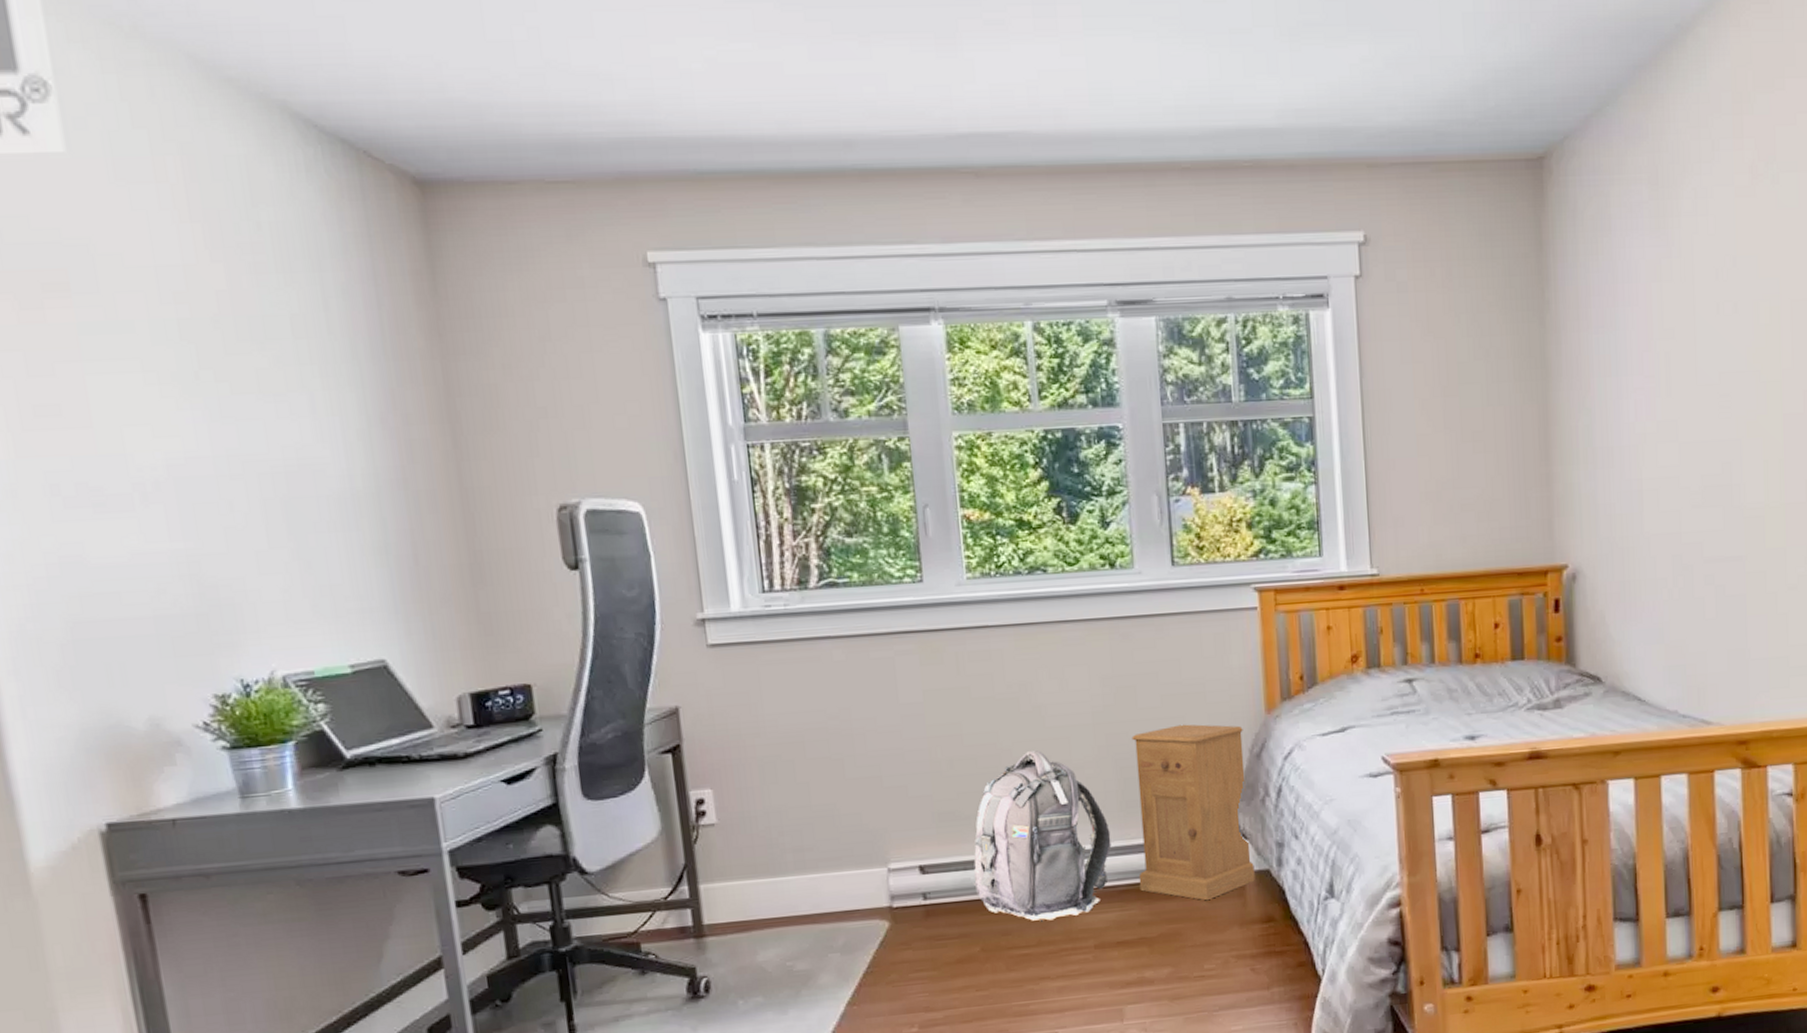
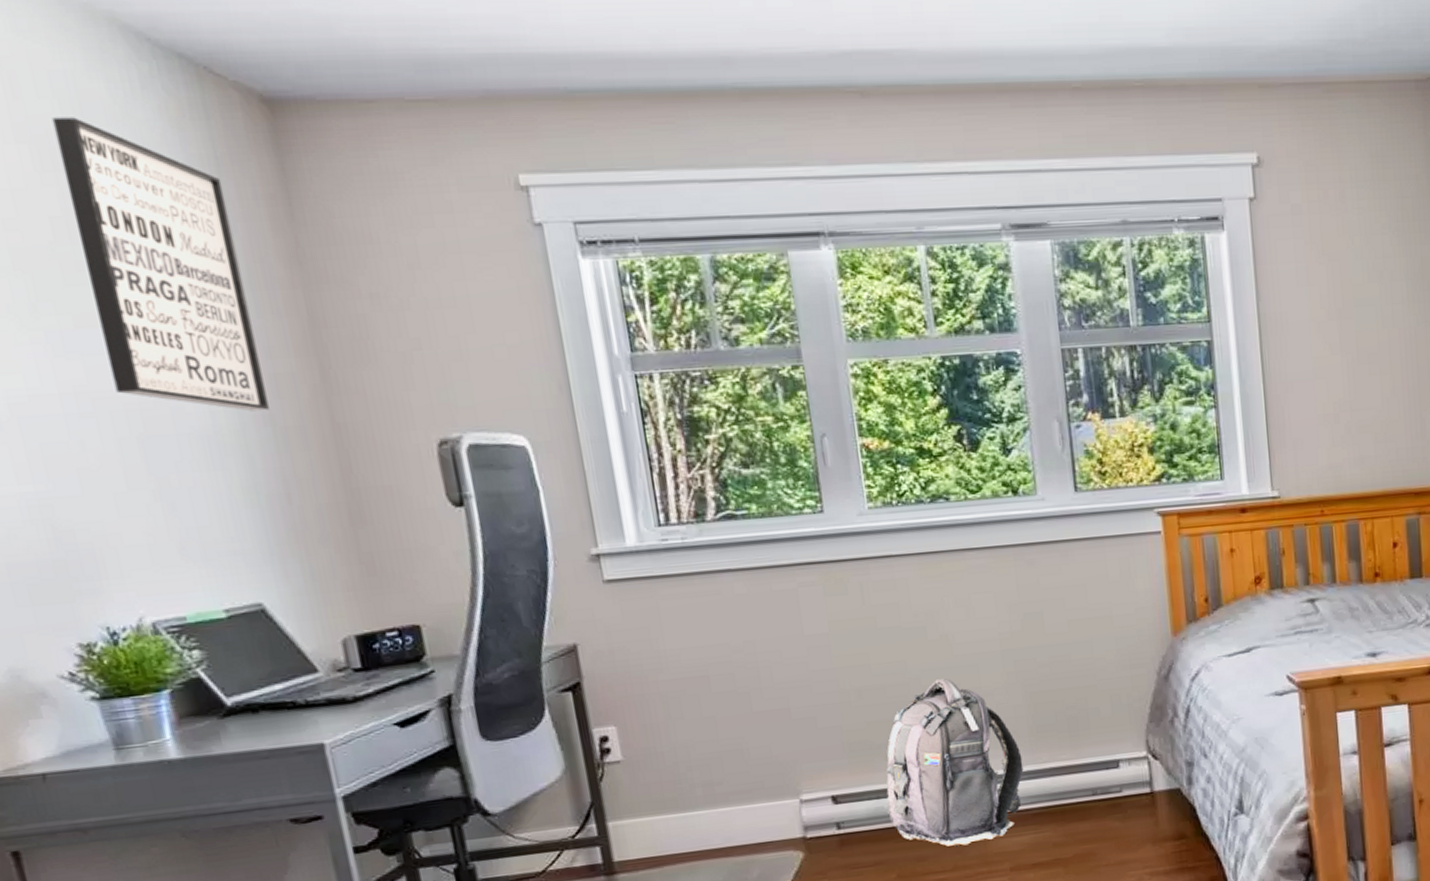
wall art: none [224,198,403,475] -> present [51,117,269,412]
nightstand: present [1132,724,1255,901] -> none [1040,648,1167,821]

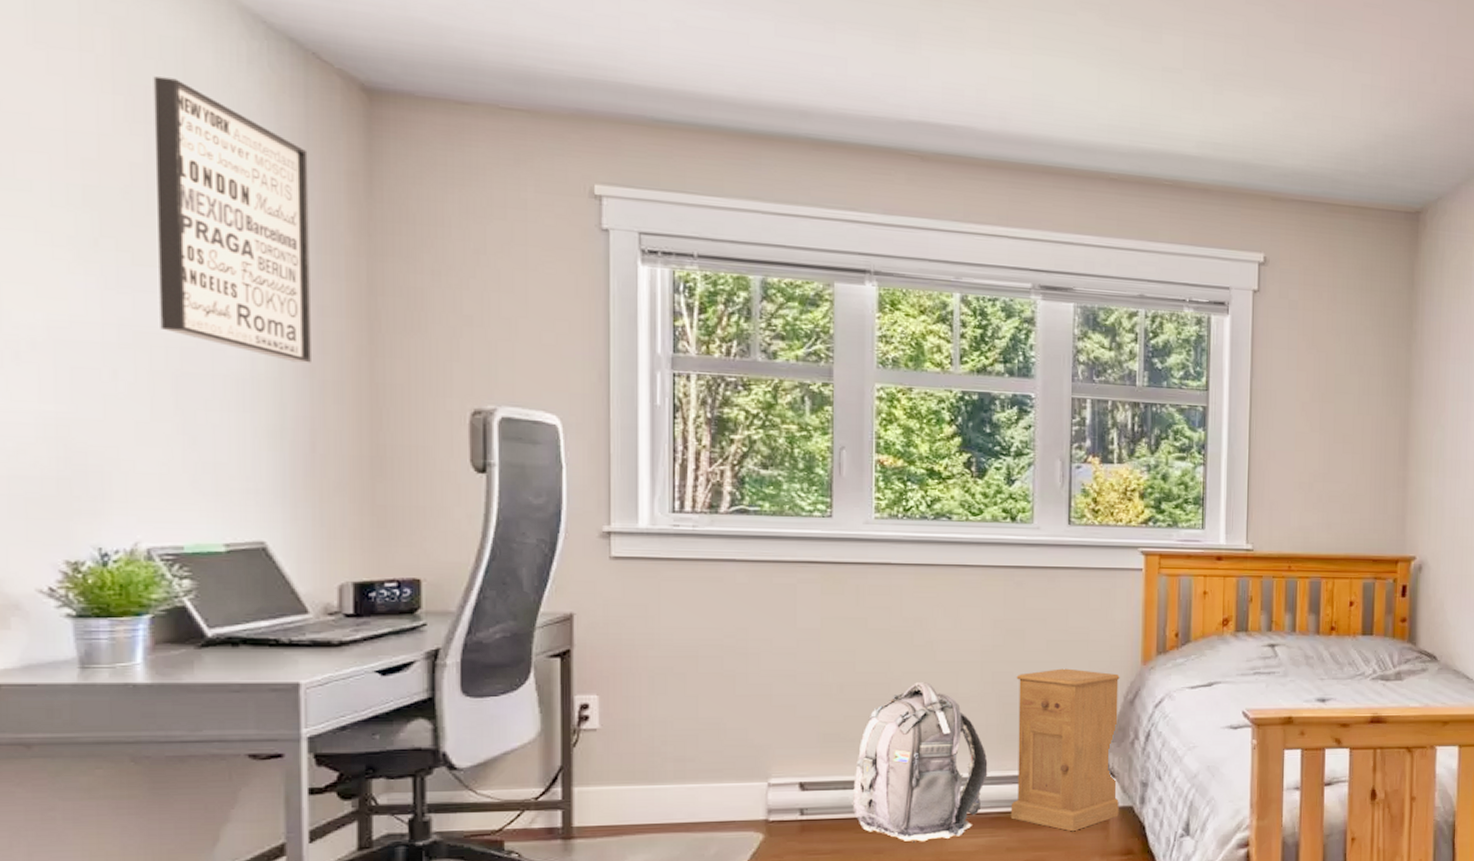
nightstand: none [1040,648,1167,821] -> present [1010,668,1120,832]

